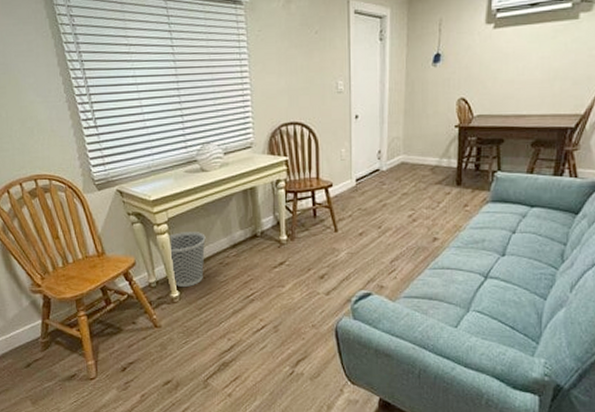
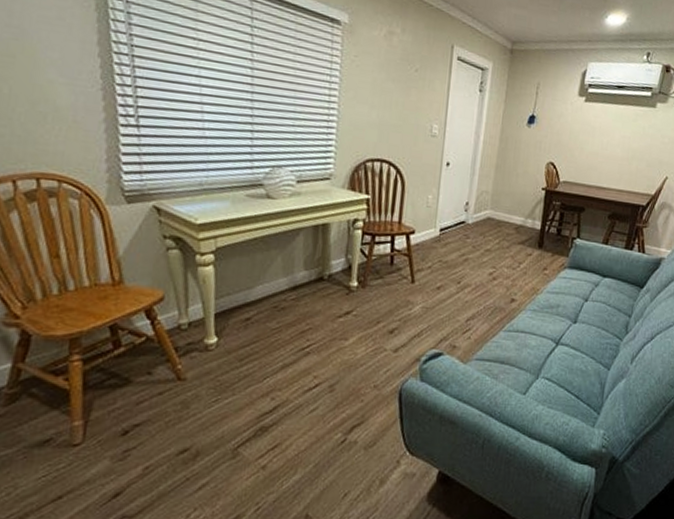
wastebasket: present [167,232,206,287] -> none [210,265,261,332]

